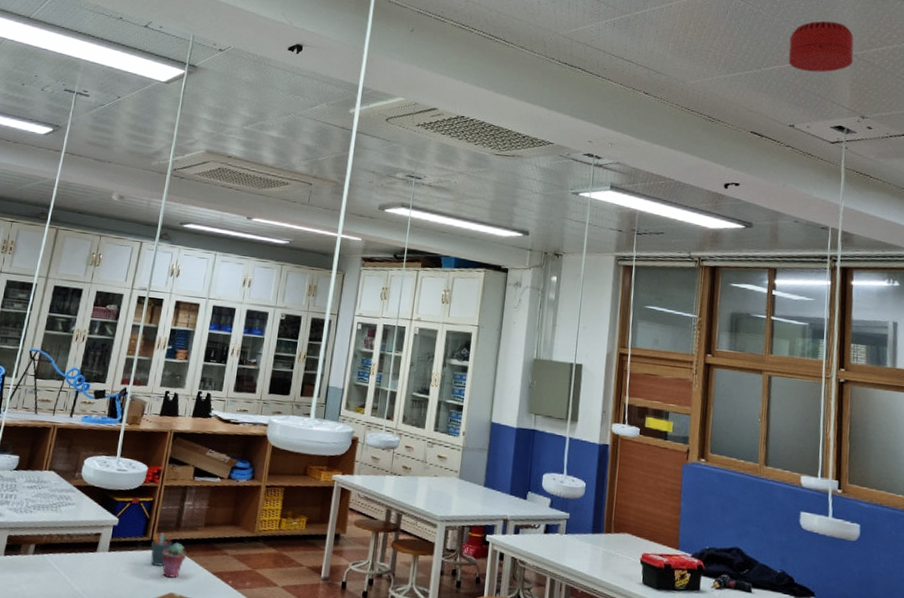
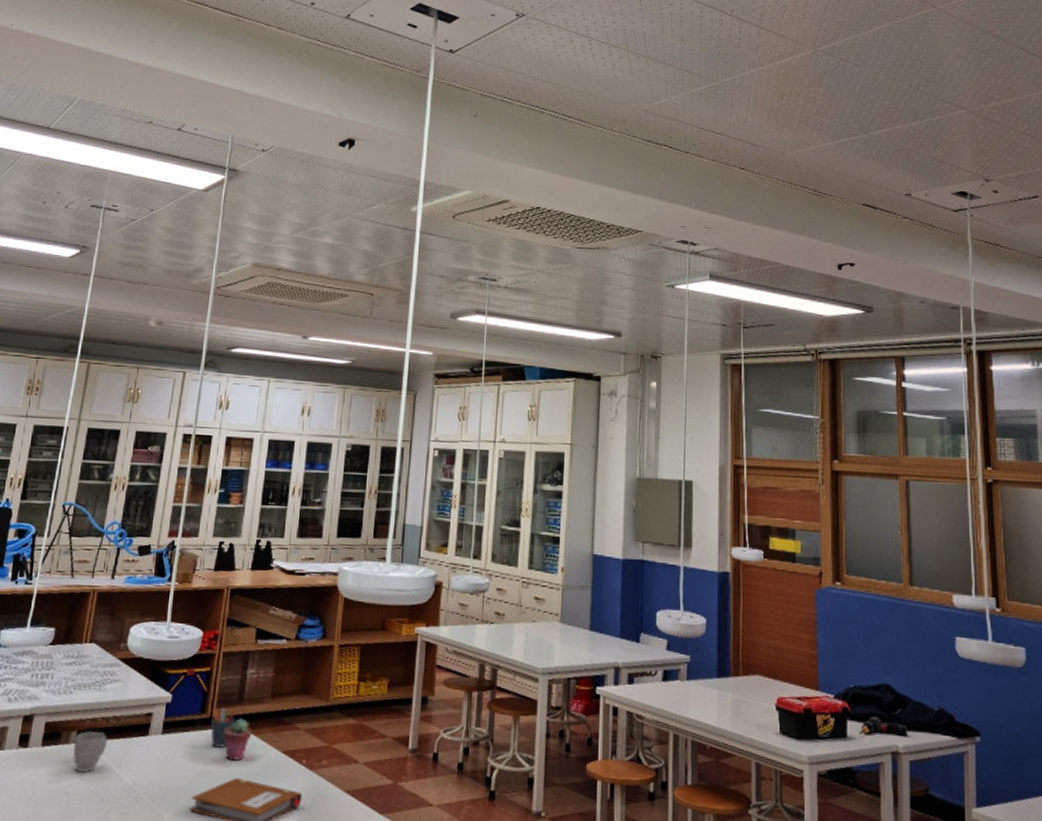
mug: none [31,544,61,580] -> present [73,730,107,773]
smoke detector: present [788,21,854,73] -> none [898,75,971,133]

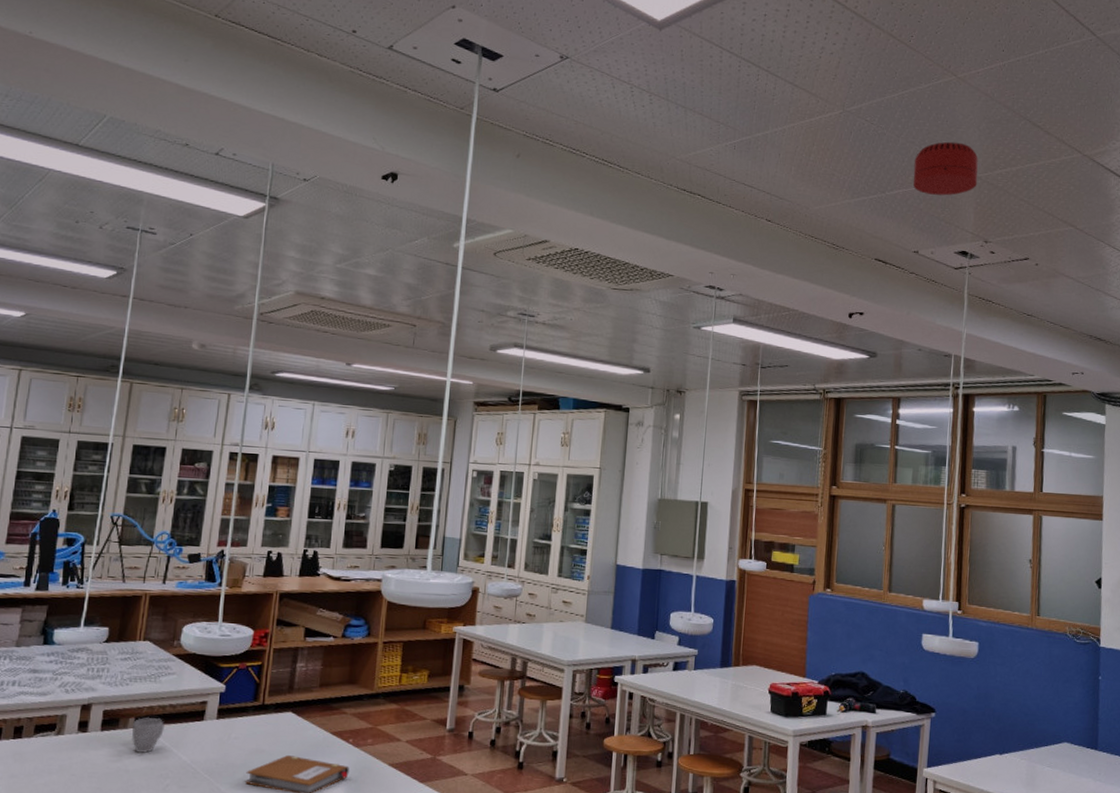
pen holder: present [210,708,235,748] -> none [262,696,286,730]
potted succulent: present [223,718,253,761] -> none [275,705,303,741]
smoke detector: none [898,75,971,133] -> present [913,141,978,196]

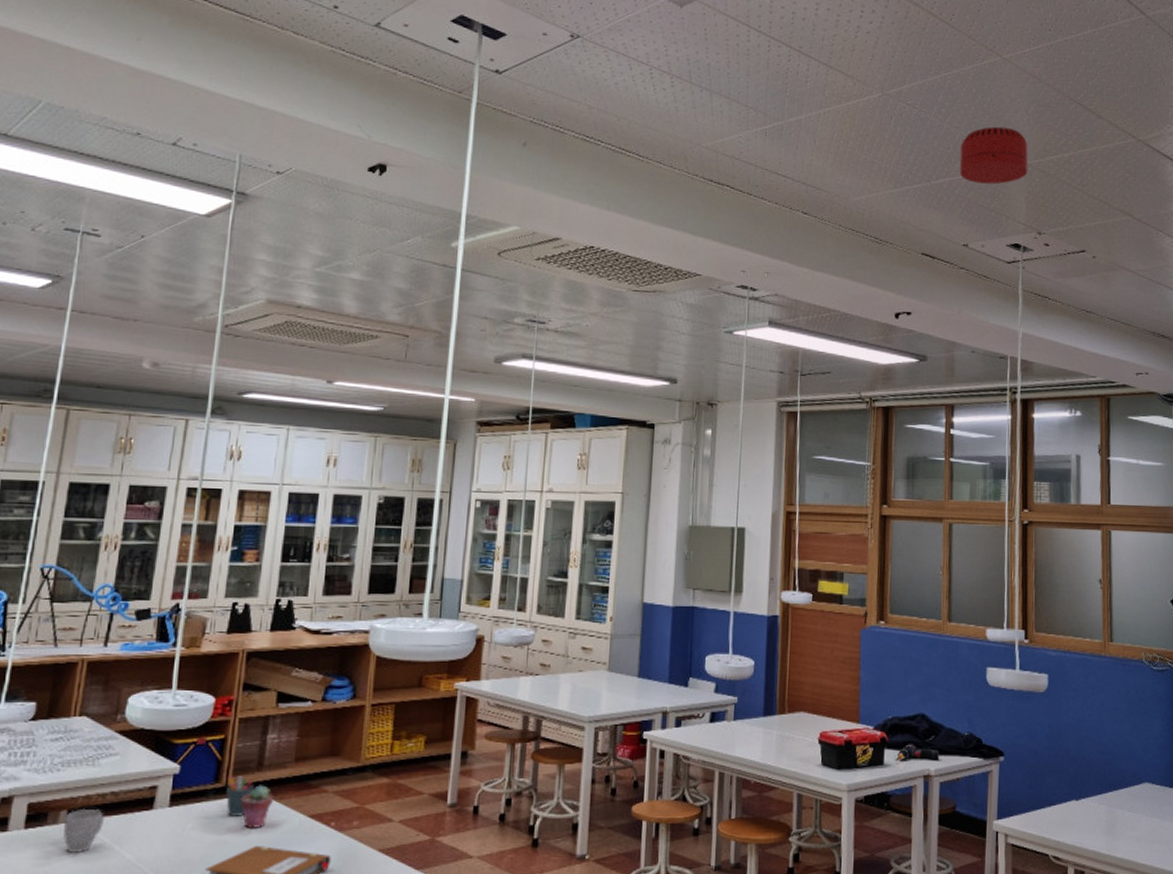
pen holder: none [262,696,286,730] -> present [225,776,254,816]
potted succulent: none [275,705,303,741] -> present [241,785,274,828]

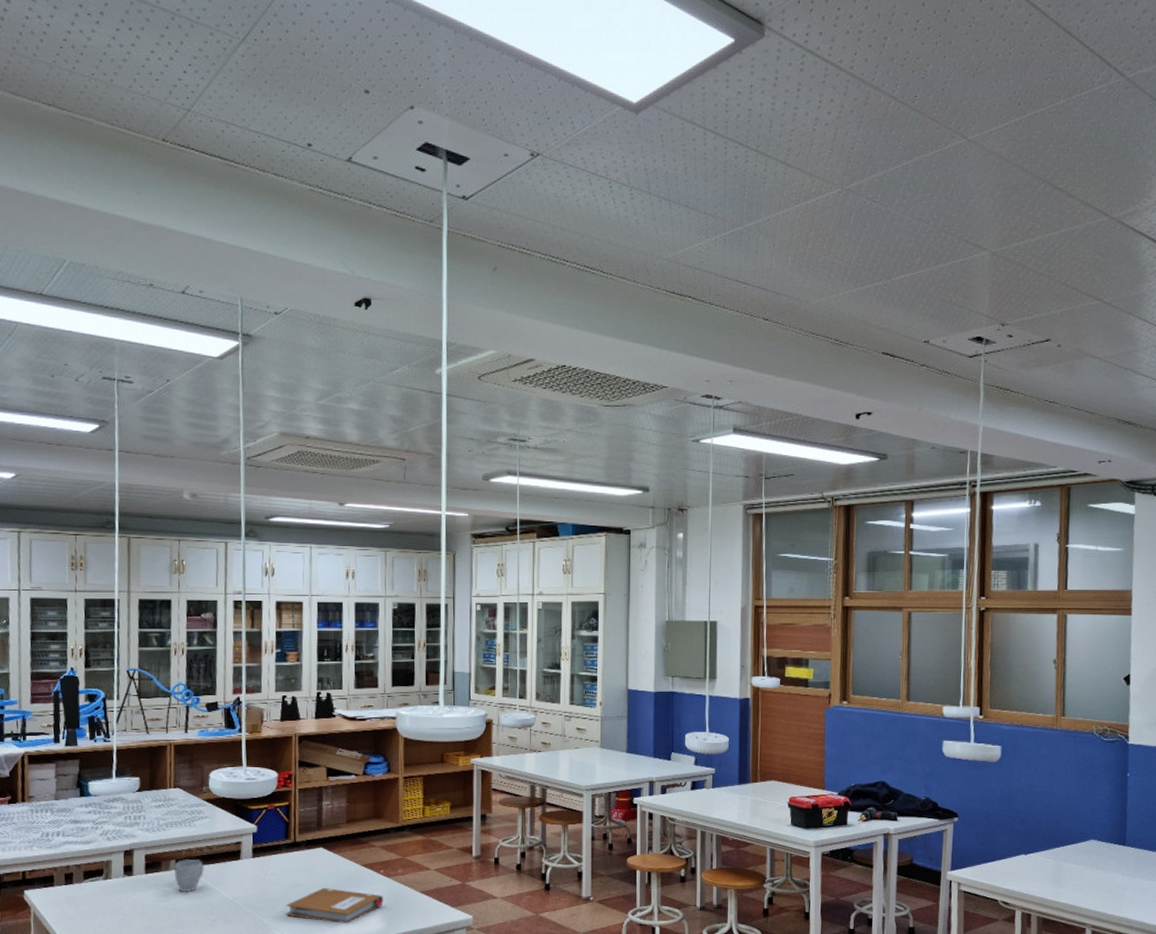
pen holder: present [225,776,254,816] -> none [294,834,316,865]
potted succulent: present [241,785,274,828] -> none [308,841,334,874]
smoke detector: present [959,126,1028,185] -> none [921,215,993,277]

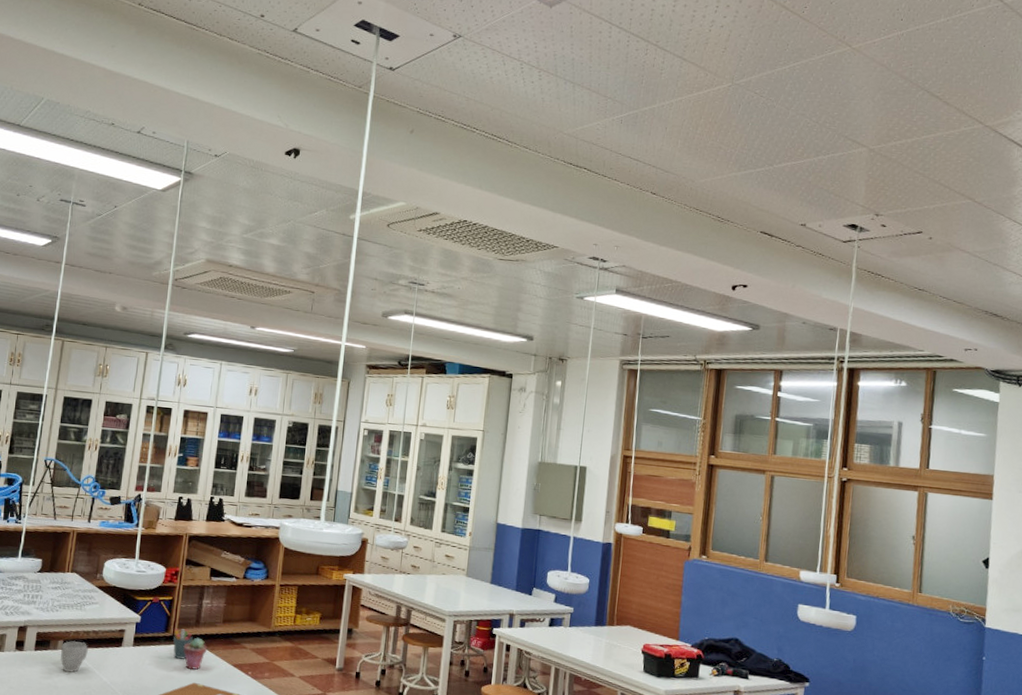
pen holder: none [294,834,316,865] -> present [172,628,193,659]
potted succulent: none [308,841,334,874] -> present [184,637,208,670]

